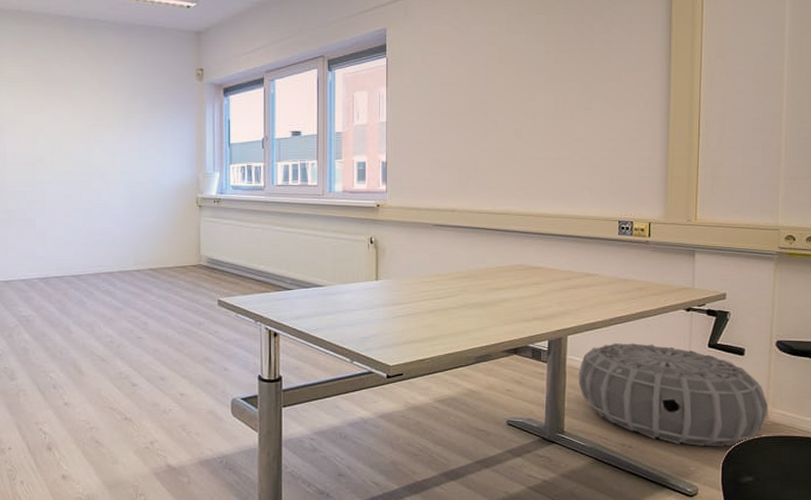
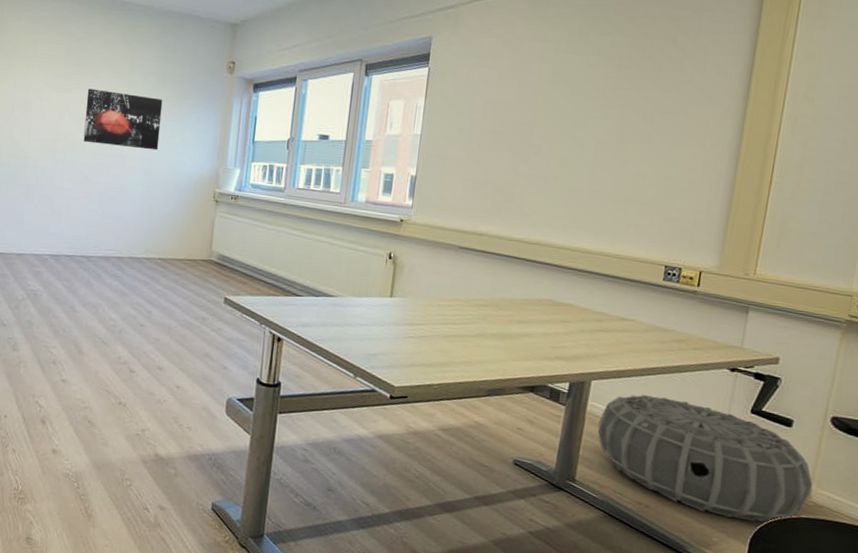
wall art: none [60,107,137,163] -> present [83,88,163,150]

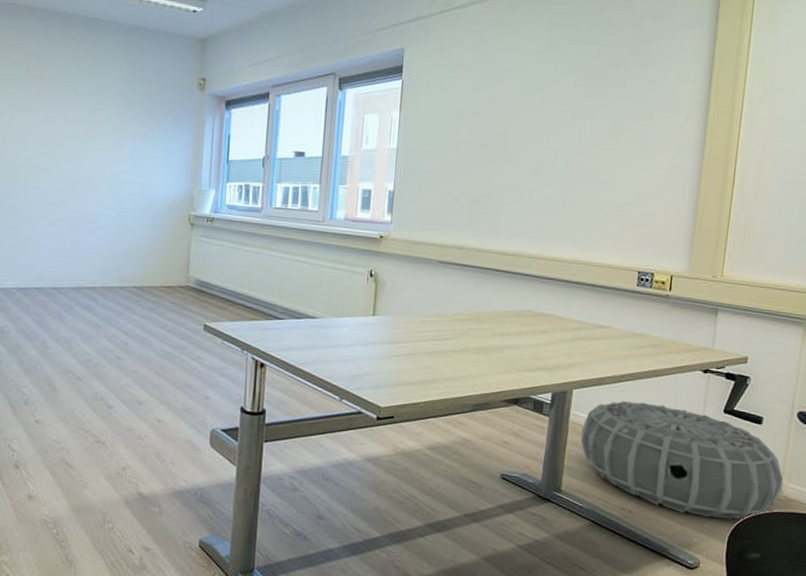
wall art: present [83,88,163,150] -> none [48,110,132,173]

